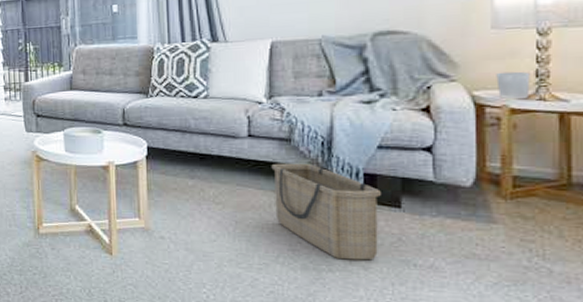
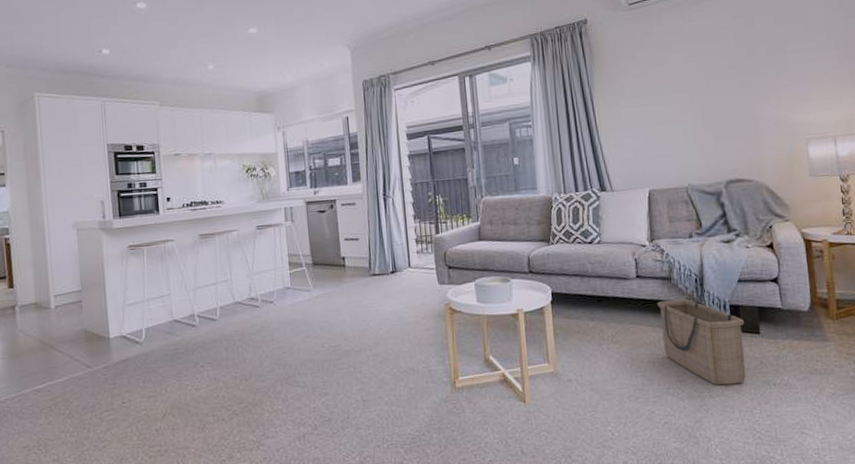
candle holder: present [496,71,530,100] -> none [816,211,841,235]

